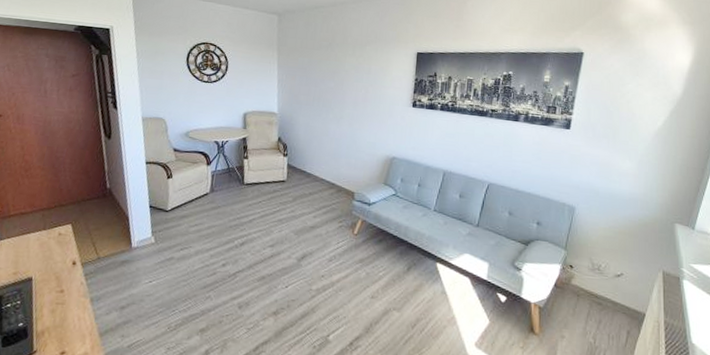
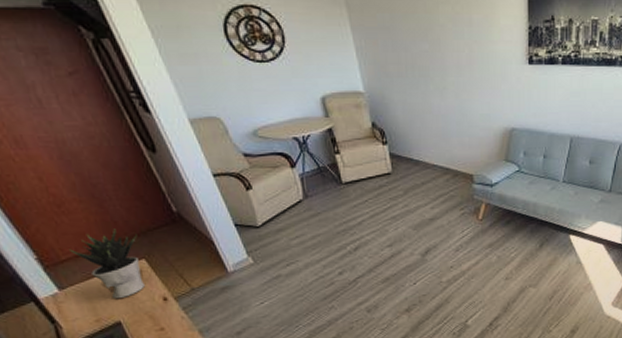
potted plant: none [19,195,73,257] -> present [69,228,145,299]

